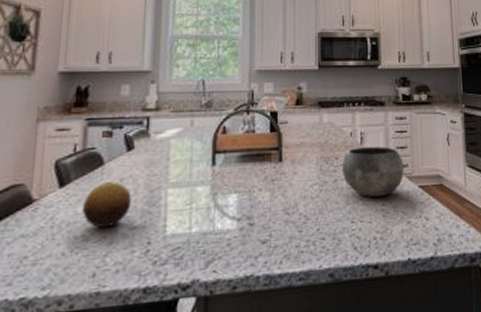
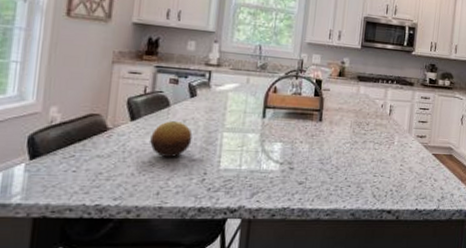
bowl: present [343,146,404,197] -> none [371,117,423,158]

